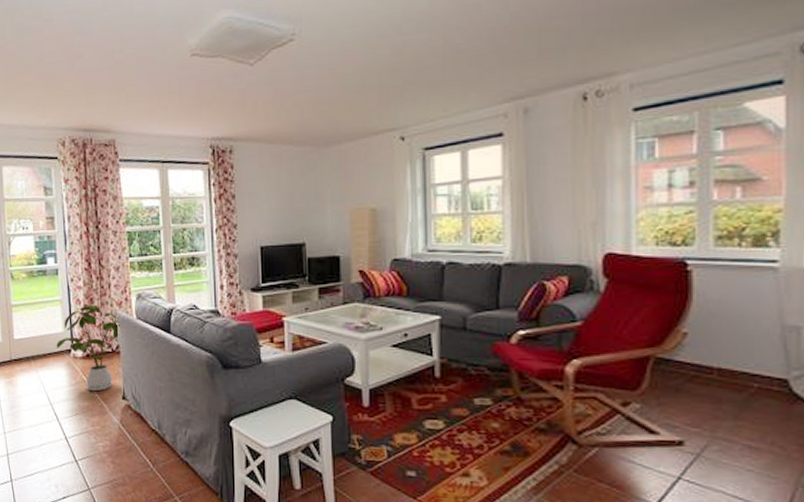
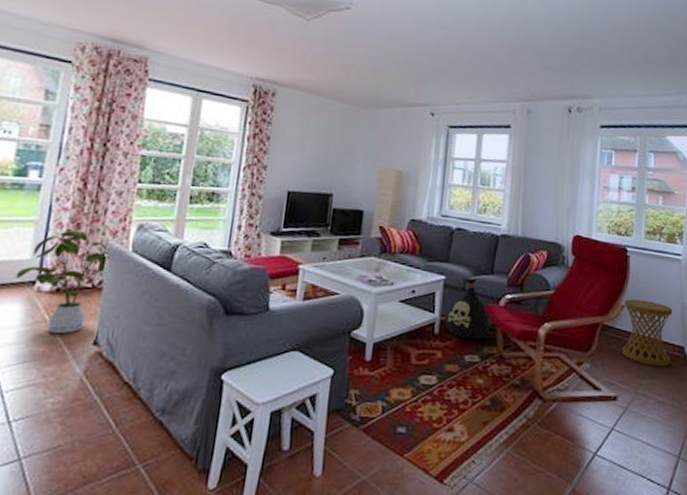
bag: none [447,316,503,382] -> present [446,278,490,340]
side table: none [686,324,767,405] -> present [622,299,673,367]

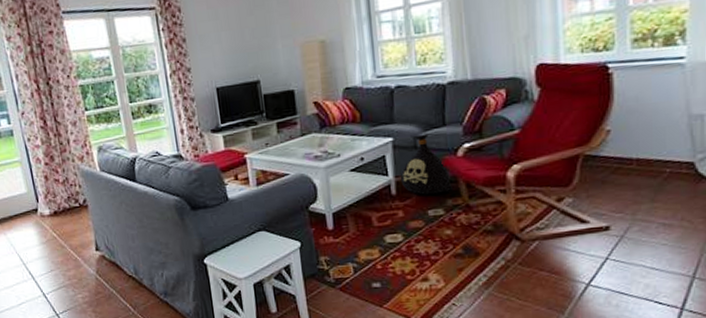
house plant: present [15,230,110,334] -> none [21,162,84,247]
side table: present [622,299,673,367] -> none [609,119,677,189]

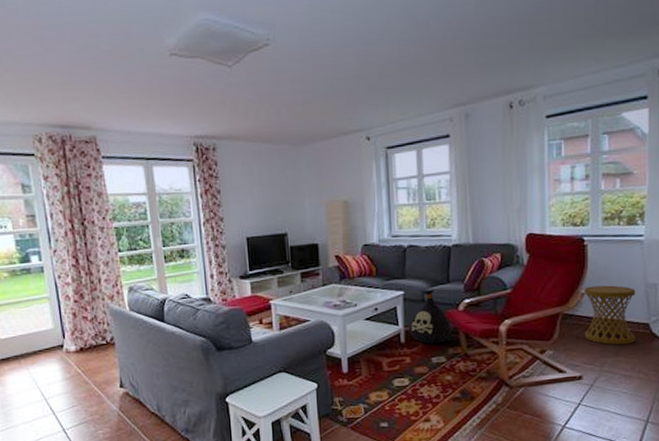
side table: none [609,119,677,189] -> present [584,285,636,345]

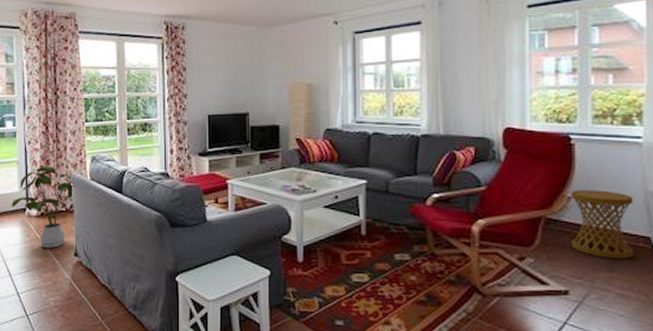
house plant: none [47,300,113,383] -> present [12,166,74,249]
bag: present [410,289,453,344] -> none [372,180,419,239]

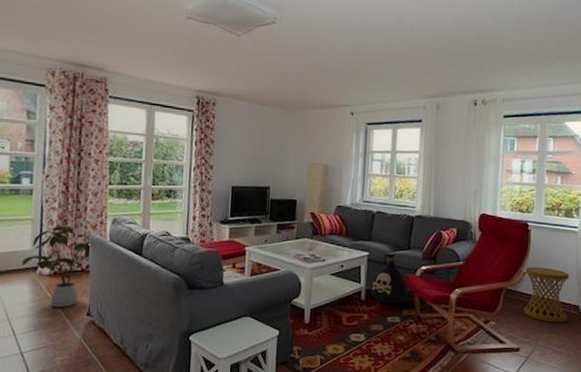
bag: none [372,180,419,239] -> present [371,253,409,304]

